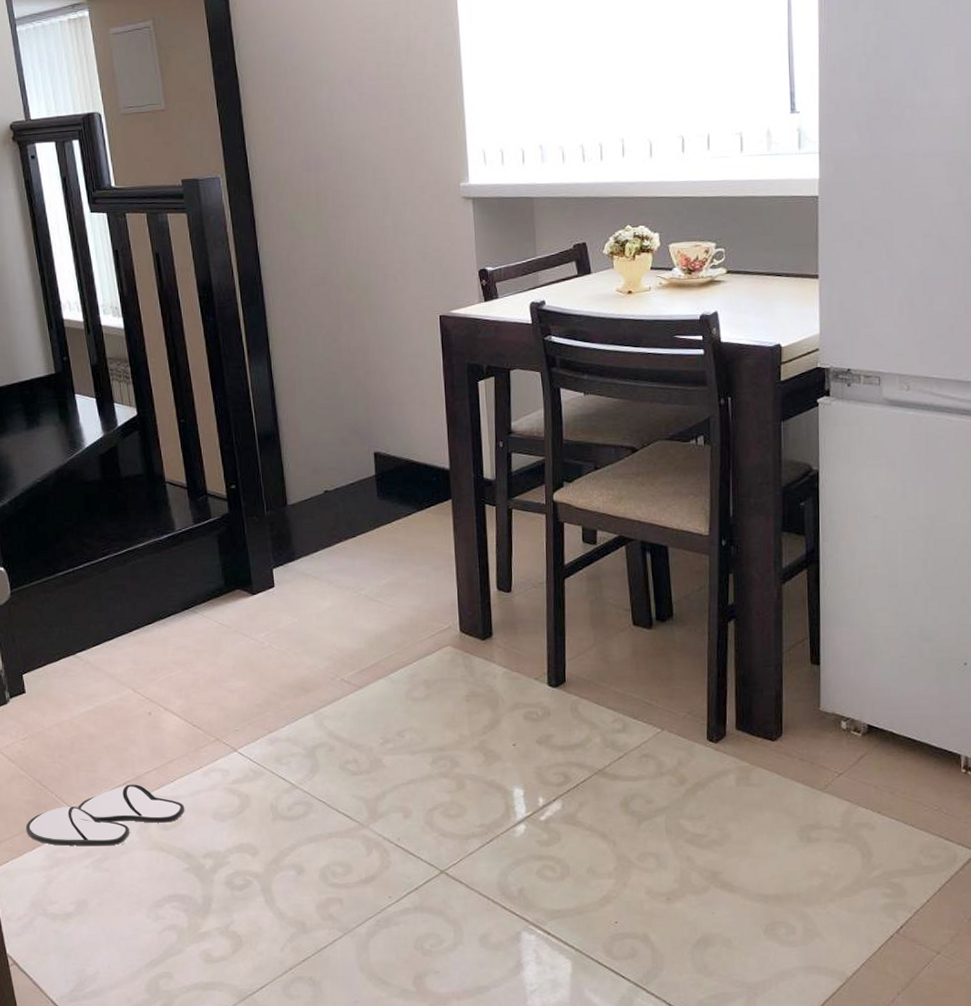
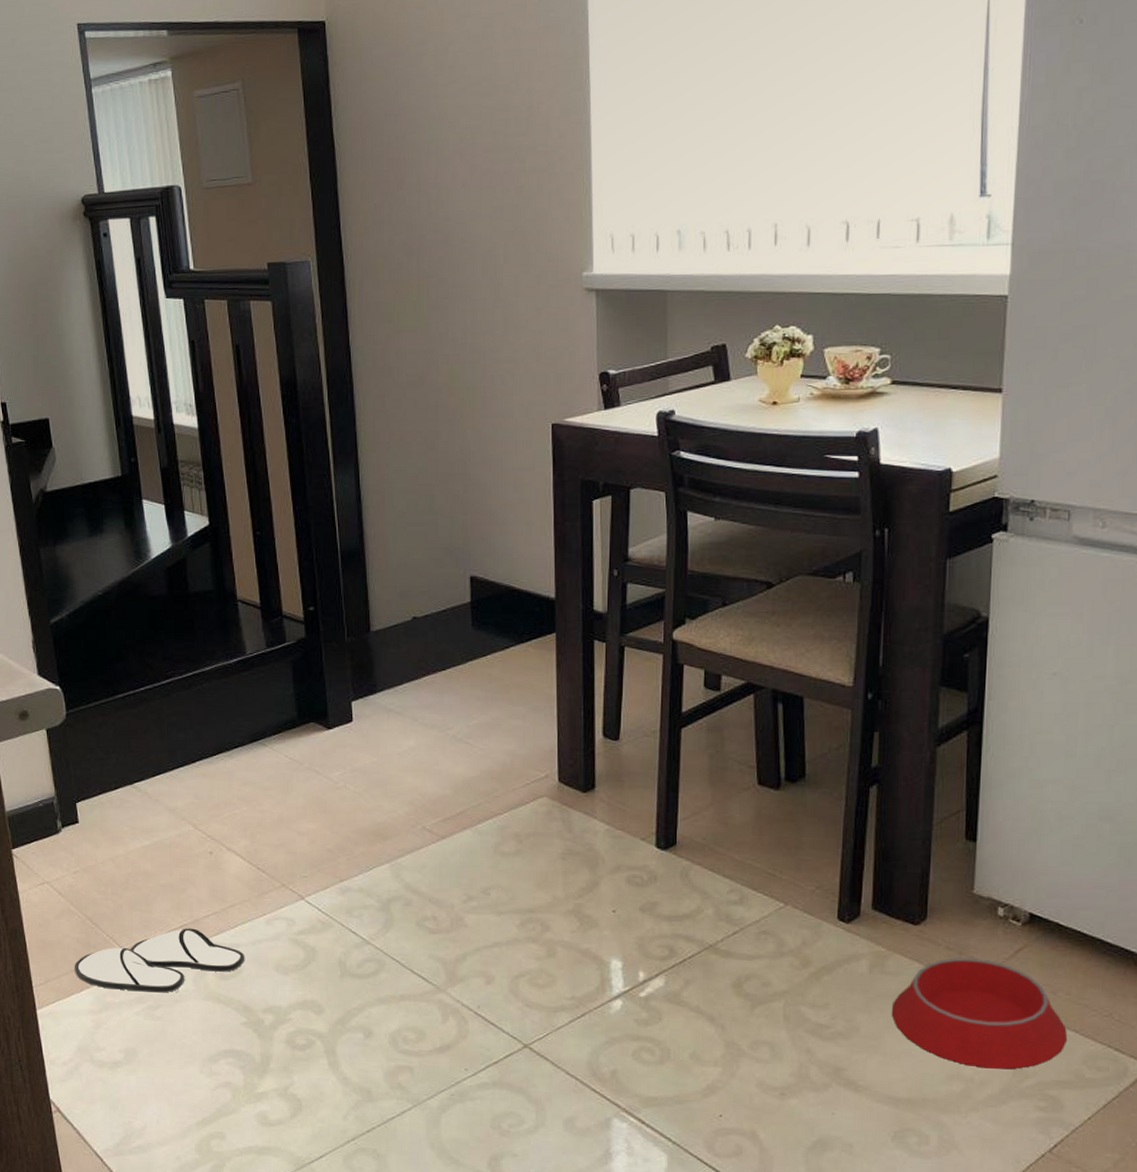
pet bowl: none [757,767,905,863] -> present [891,958,1067,1069]

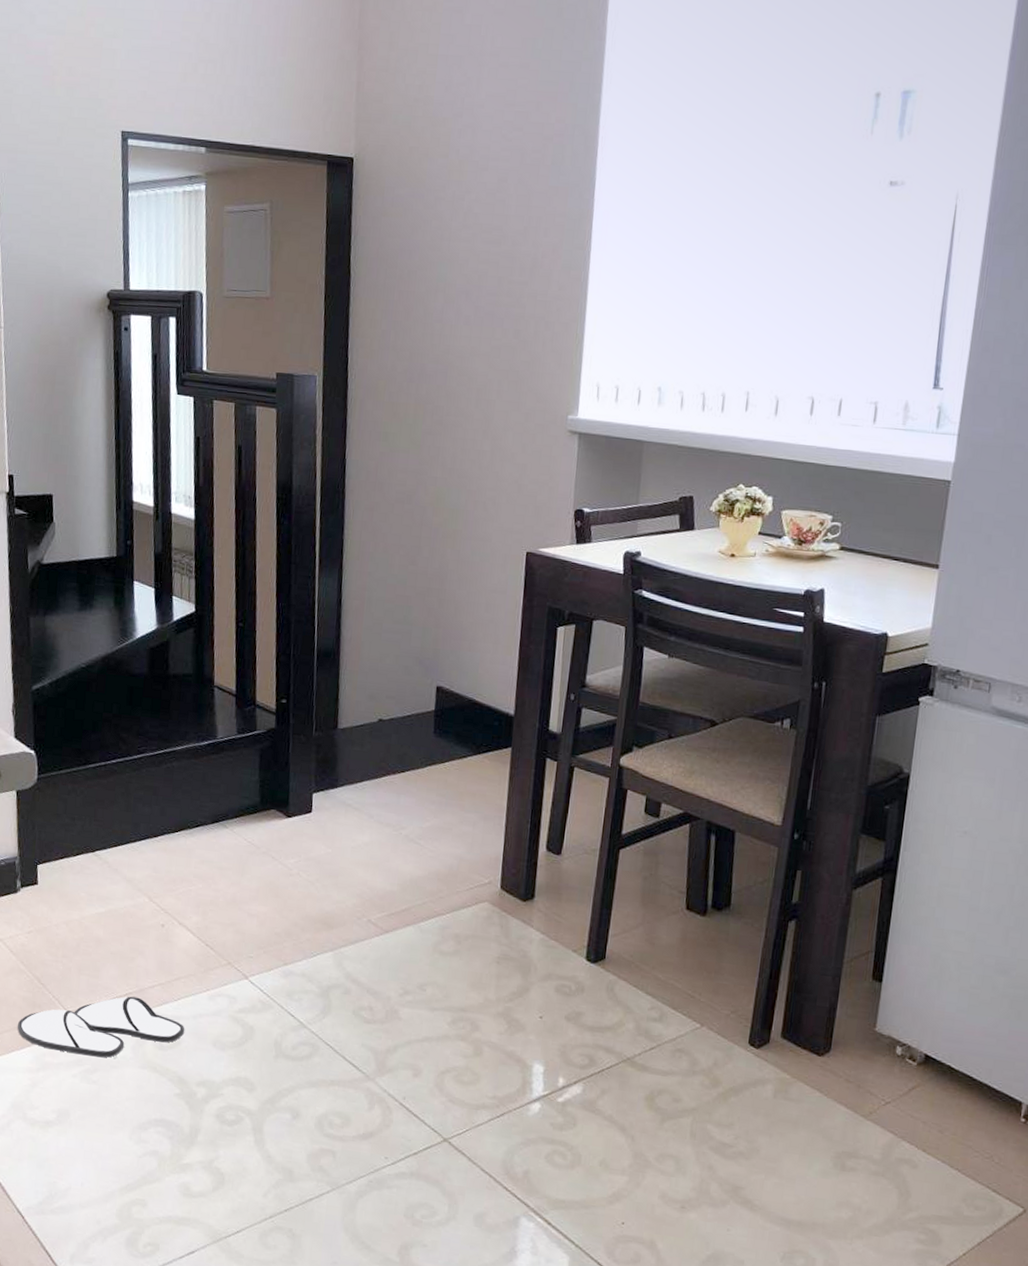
pet bowl: present [891,958,1067,1069] -> none [790,1090,950,1201]

